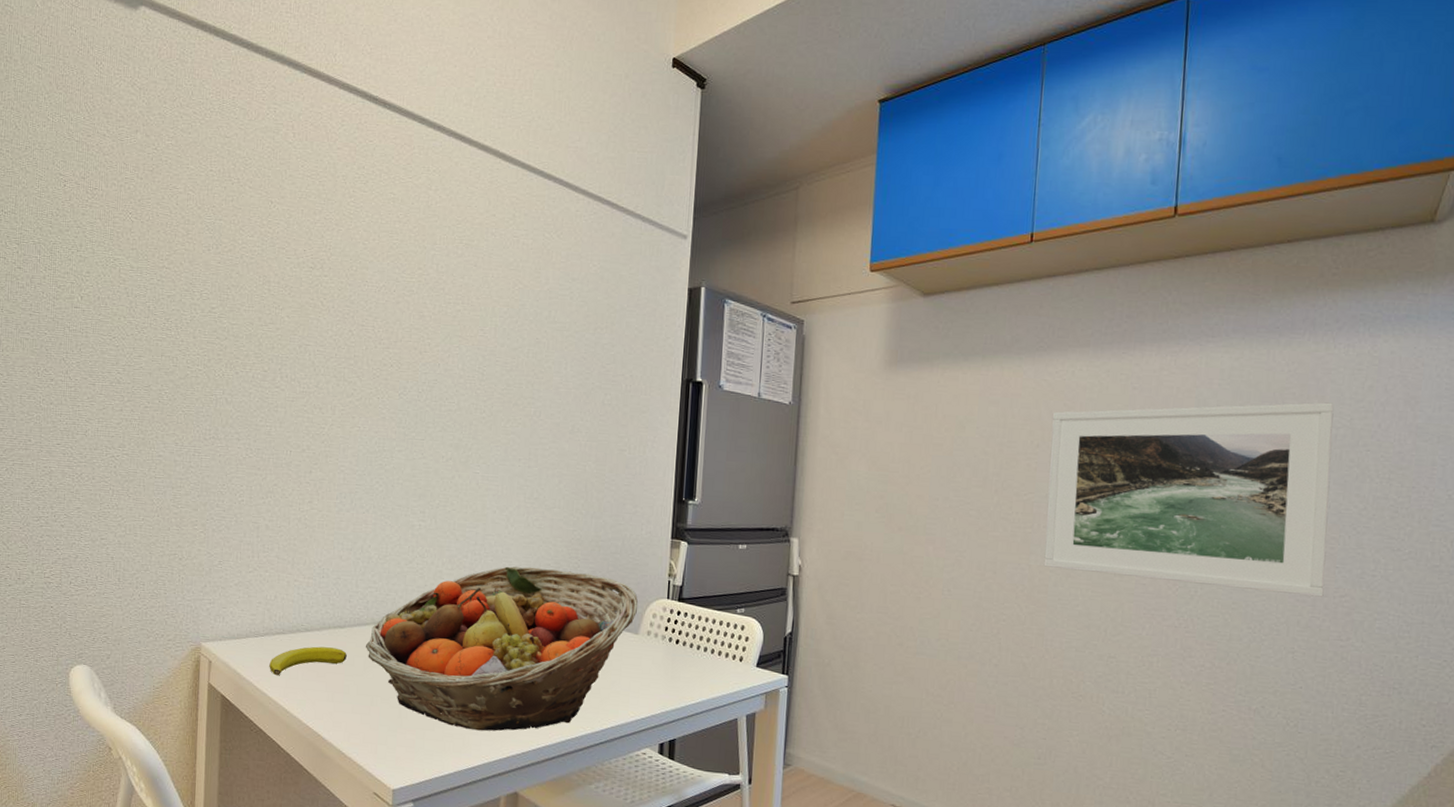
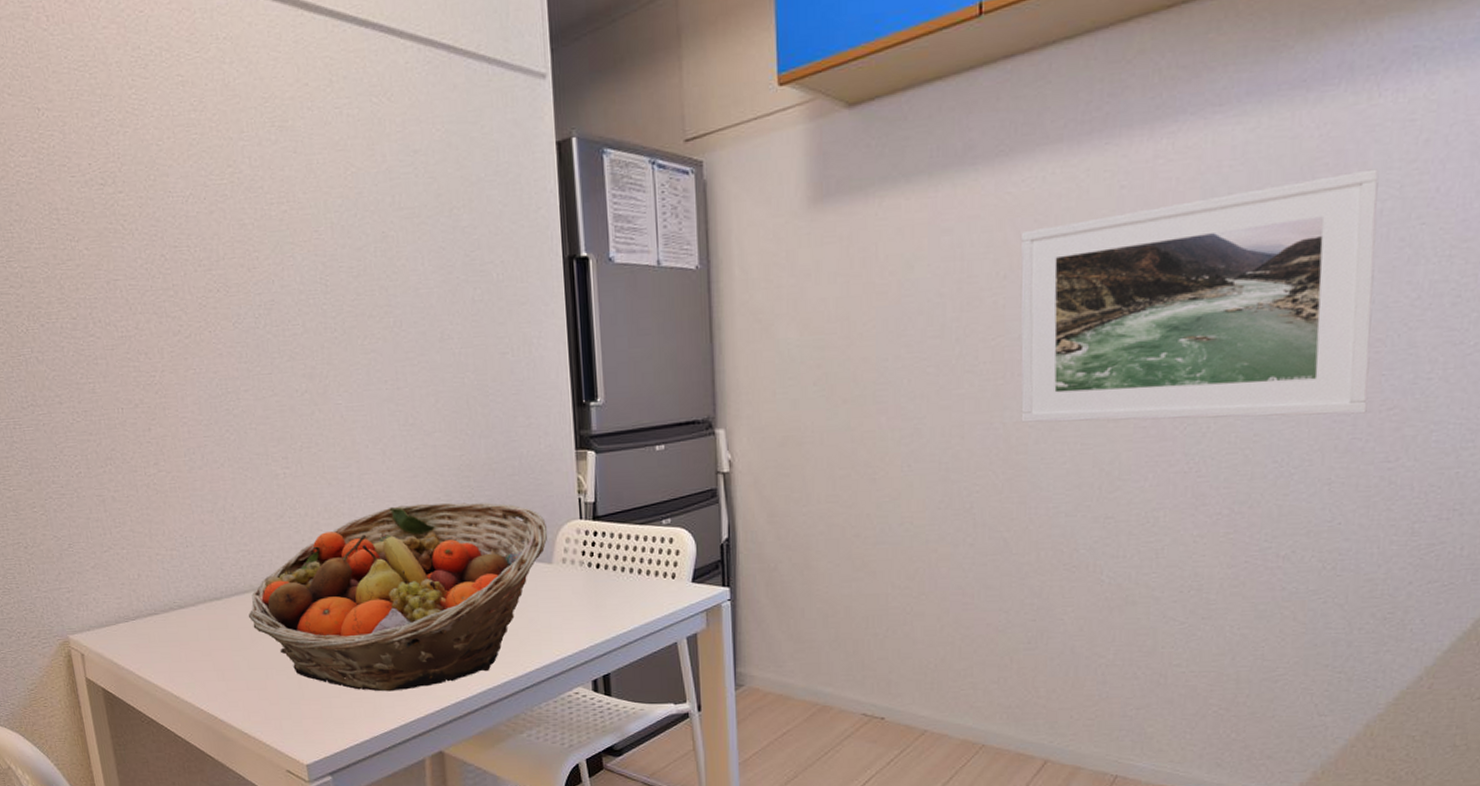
banana: present [269,646,347,676] -> none [147,622,231,661]

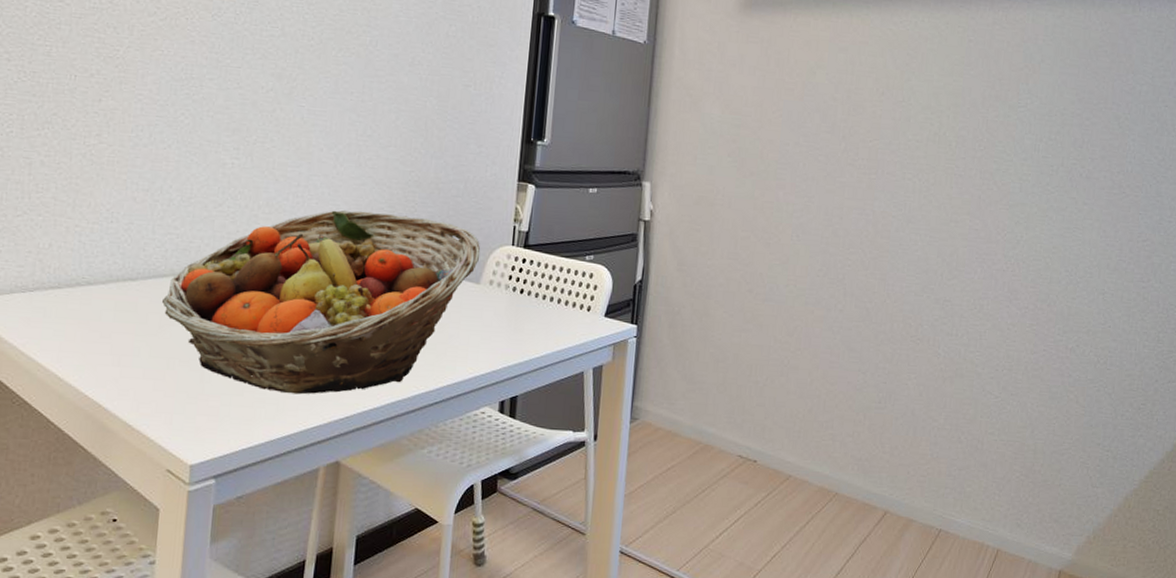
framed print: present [1020,169,1379,423] -> none [886,60,1139,242]

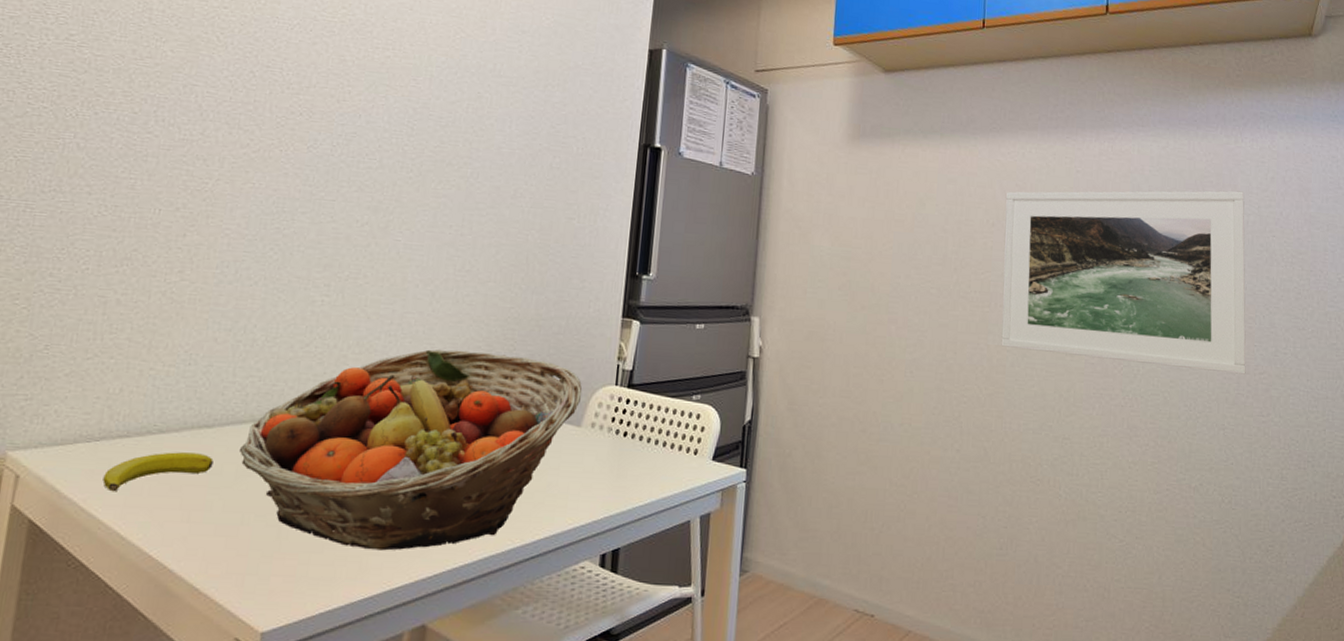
banana: none [39,302,139,338] -> present [102,452,214,492]
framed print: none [886,60,1139,242] -> present [1001,191,1246,375]

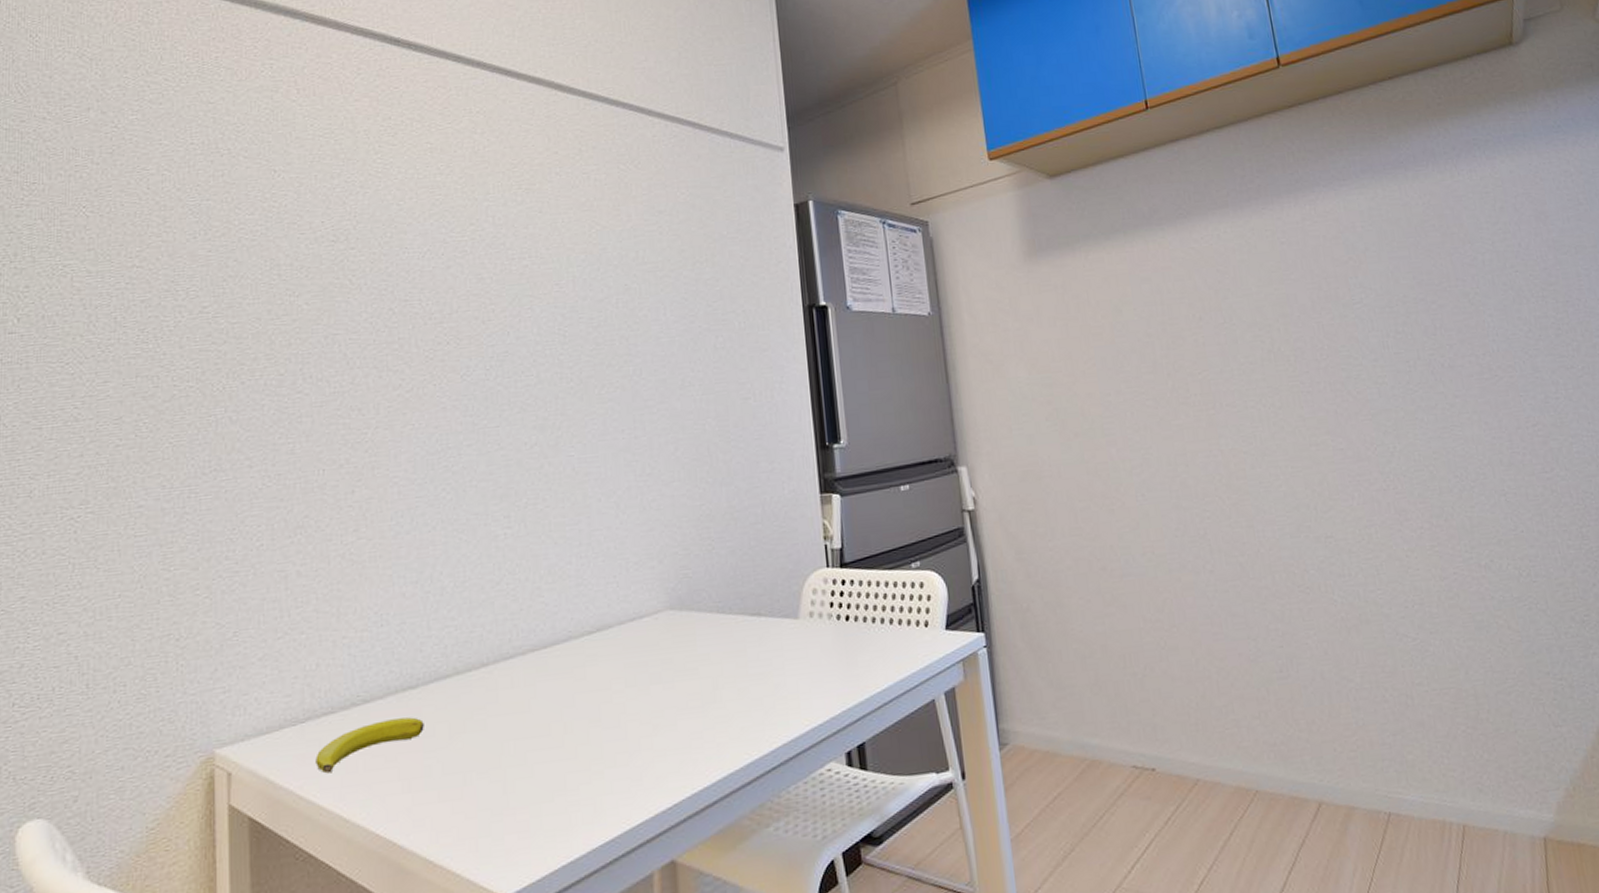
fruit basket: present [240,349,583,551] -> none [449,555,794,790]
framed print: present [1001,191,1246,375] -> none [1207,229,1517,449]

